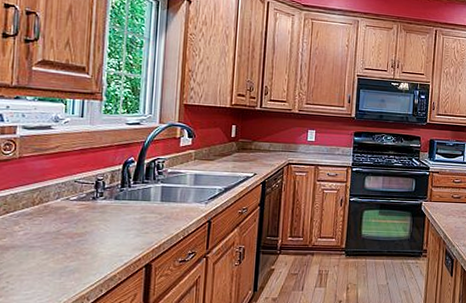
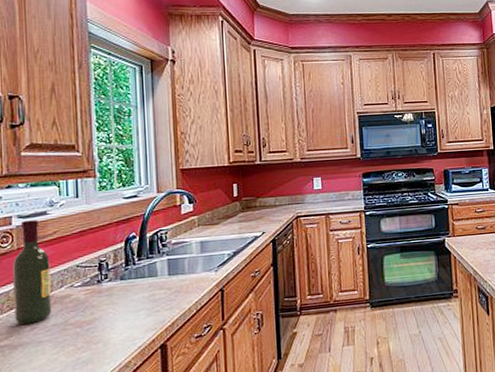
wine bottle: none [10,132,50,229] -> present [13,220,52,325]

